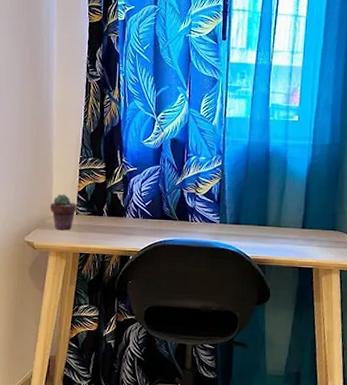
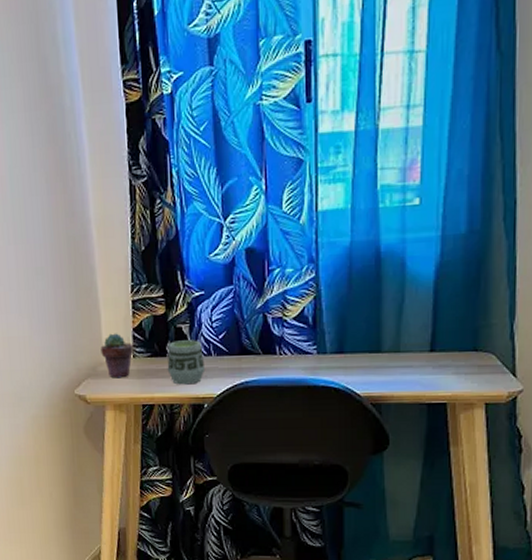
cup: none [102,204,133,240] -> present [167,340,206,385]

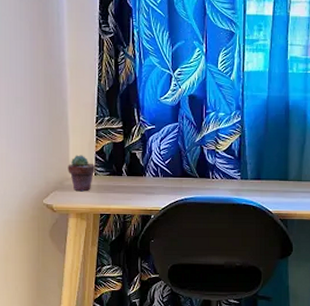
cup: present [167,340,206,385] -> none [122,163,154,199]

